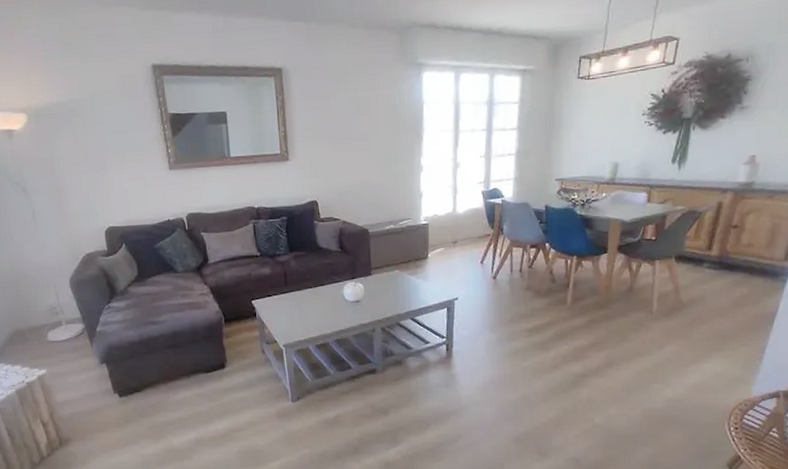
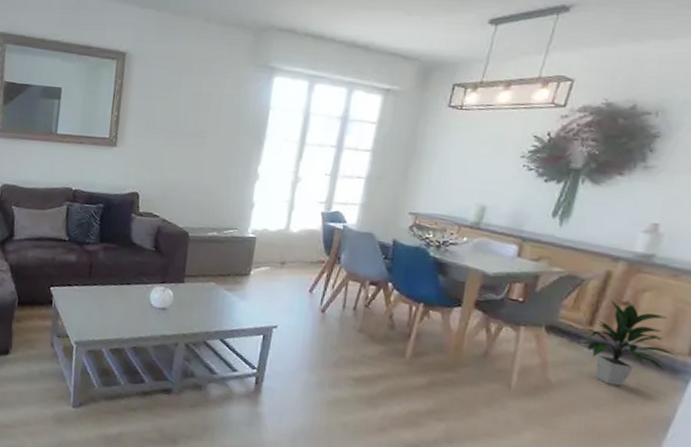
indoor plant: none [700,226,777,295] -> present [577,300,678,386]

